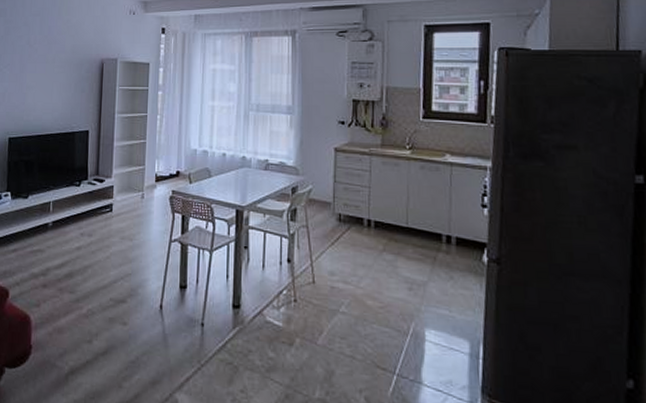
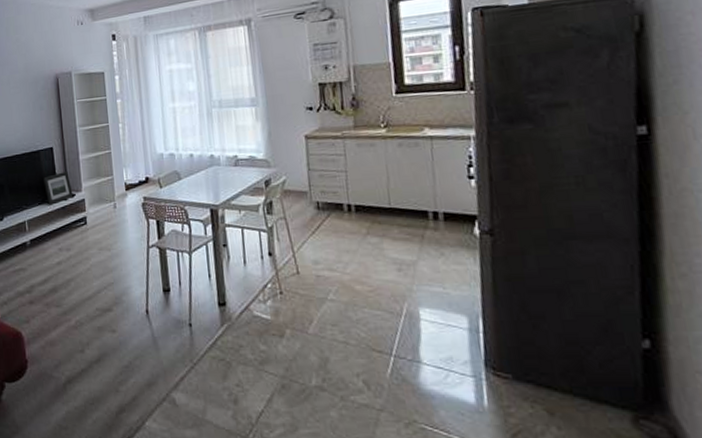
picture frame: none [74,156,103,188] -> present [43,171,74,205]

